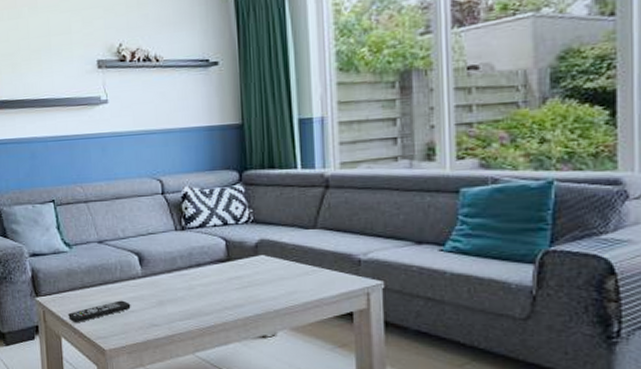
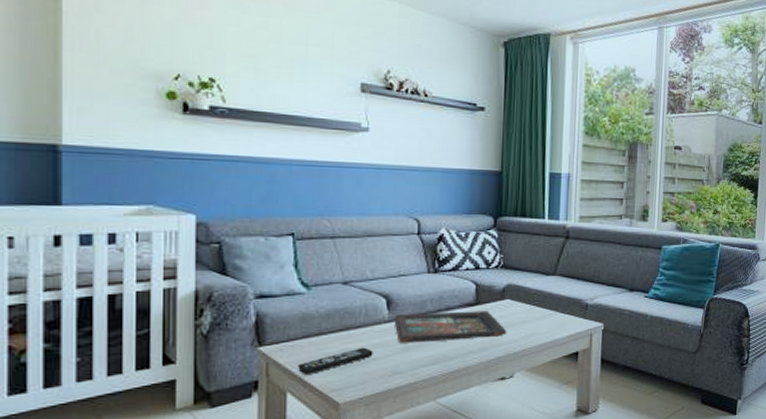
decorative tray: none [147,267,264,298] -> present [394,311,507,343]

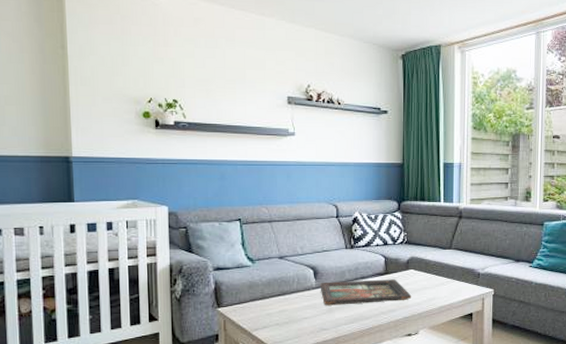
remote control: present [298,347,373,376] -> none [248,309,305,331]

